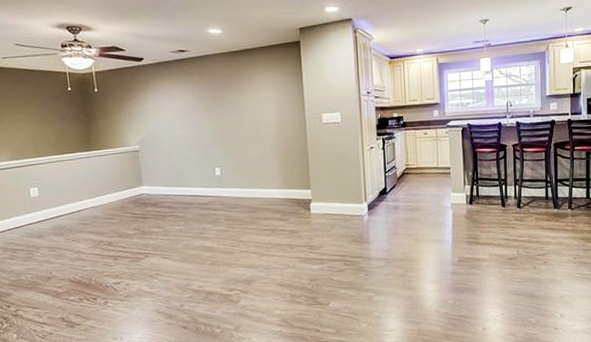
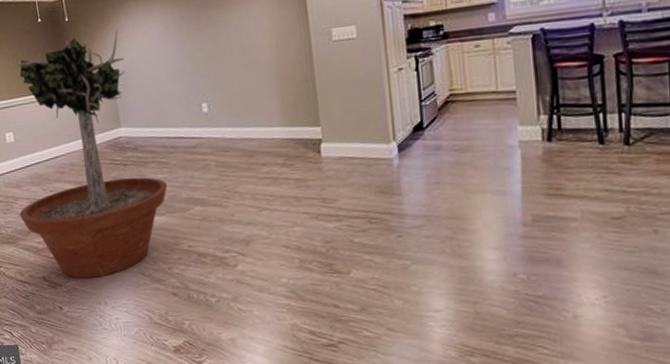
potted tree: none [41,101,183,318] -> present [16,28,168,279]

